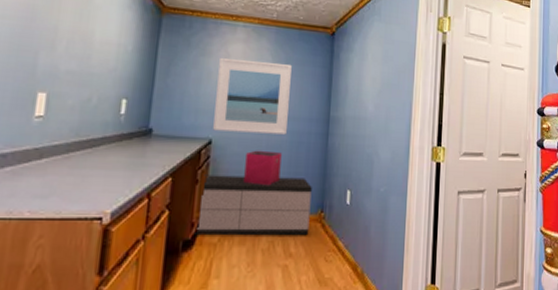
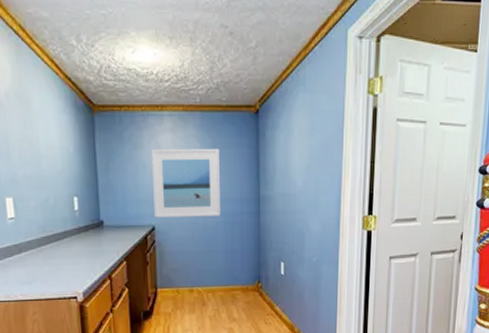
storage bench: present [195,174,312,236] -> none [152,254,248,307]
storage bin: present [244,150,282,186] -> none [186,232,218,263]

